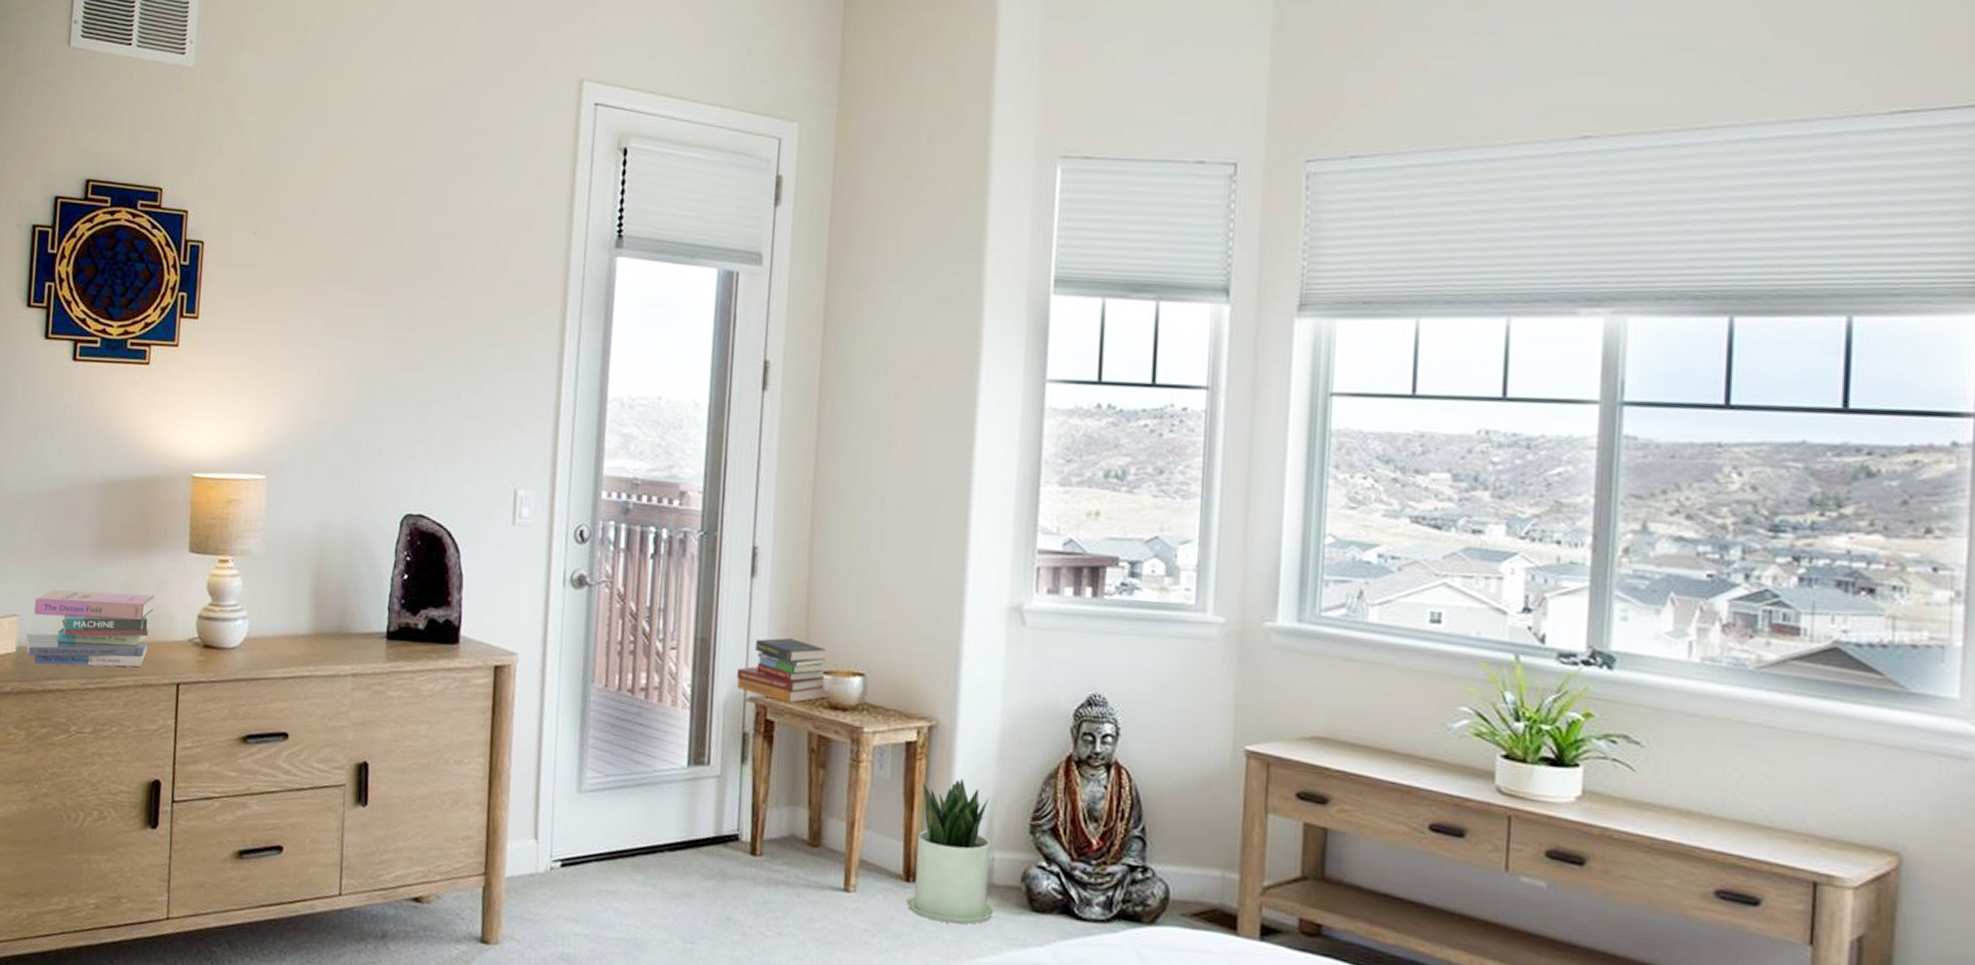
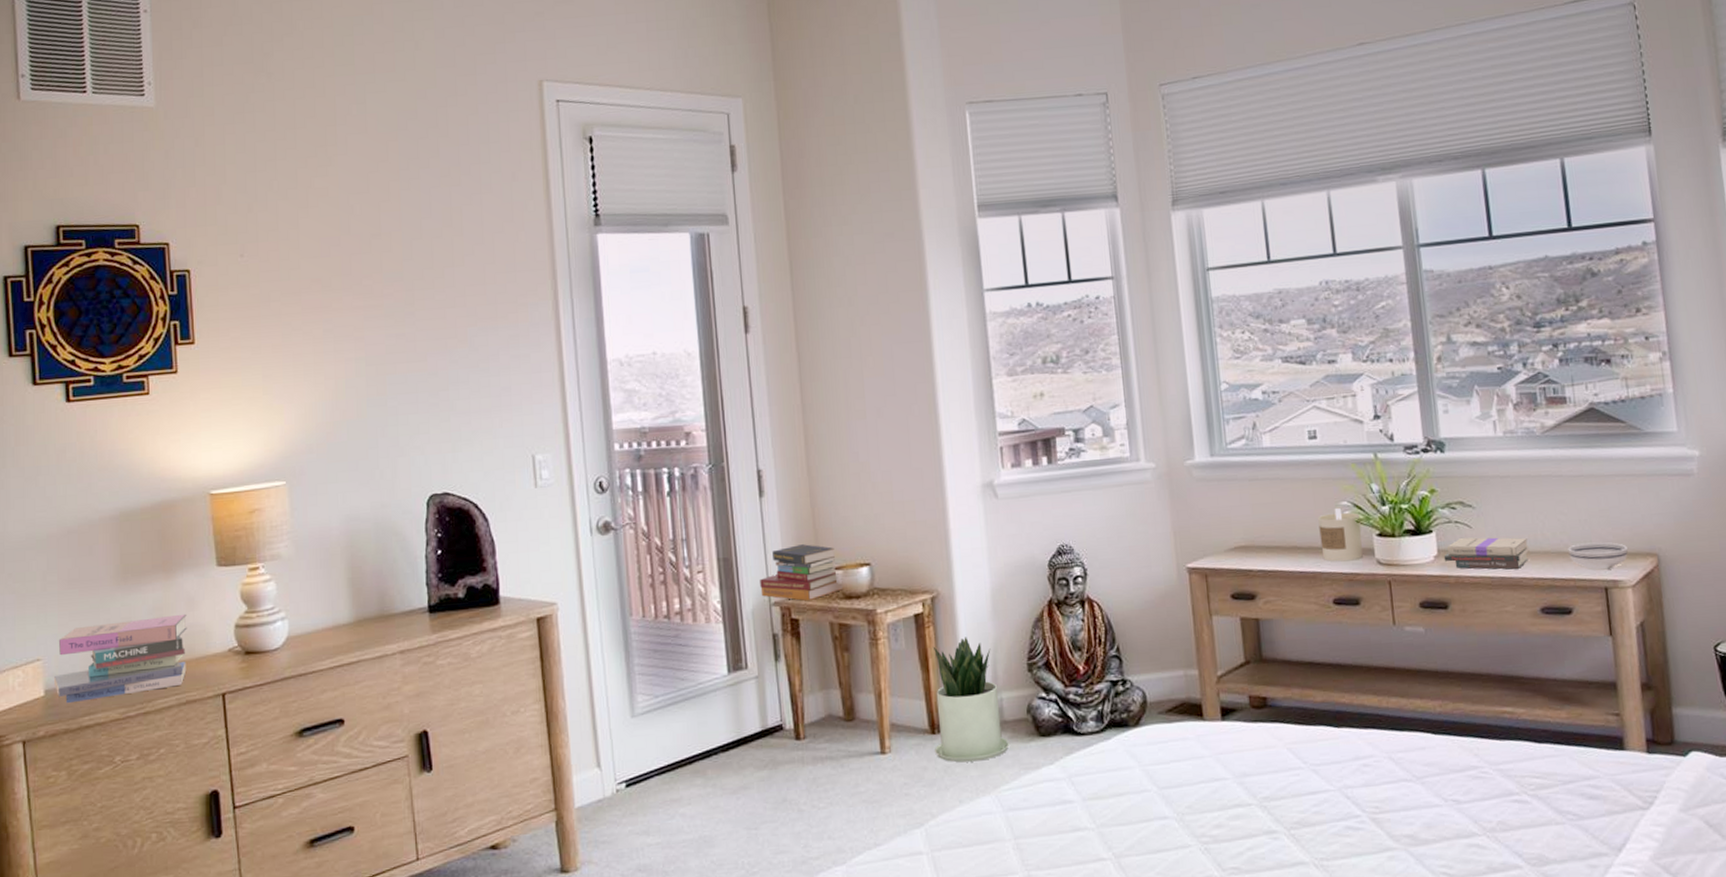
candle: none [1423,712,1483,782] -> present [1318,507,1363,562]
books: none [1589,780,1711,835] -> present [1443,537,1529,570]
bowl: none [1768,818,1858,860] -> present [1568,542,1629,571]

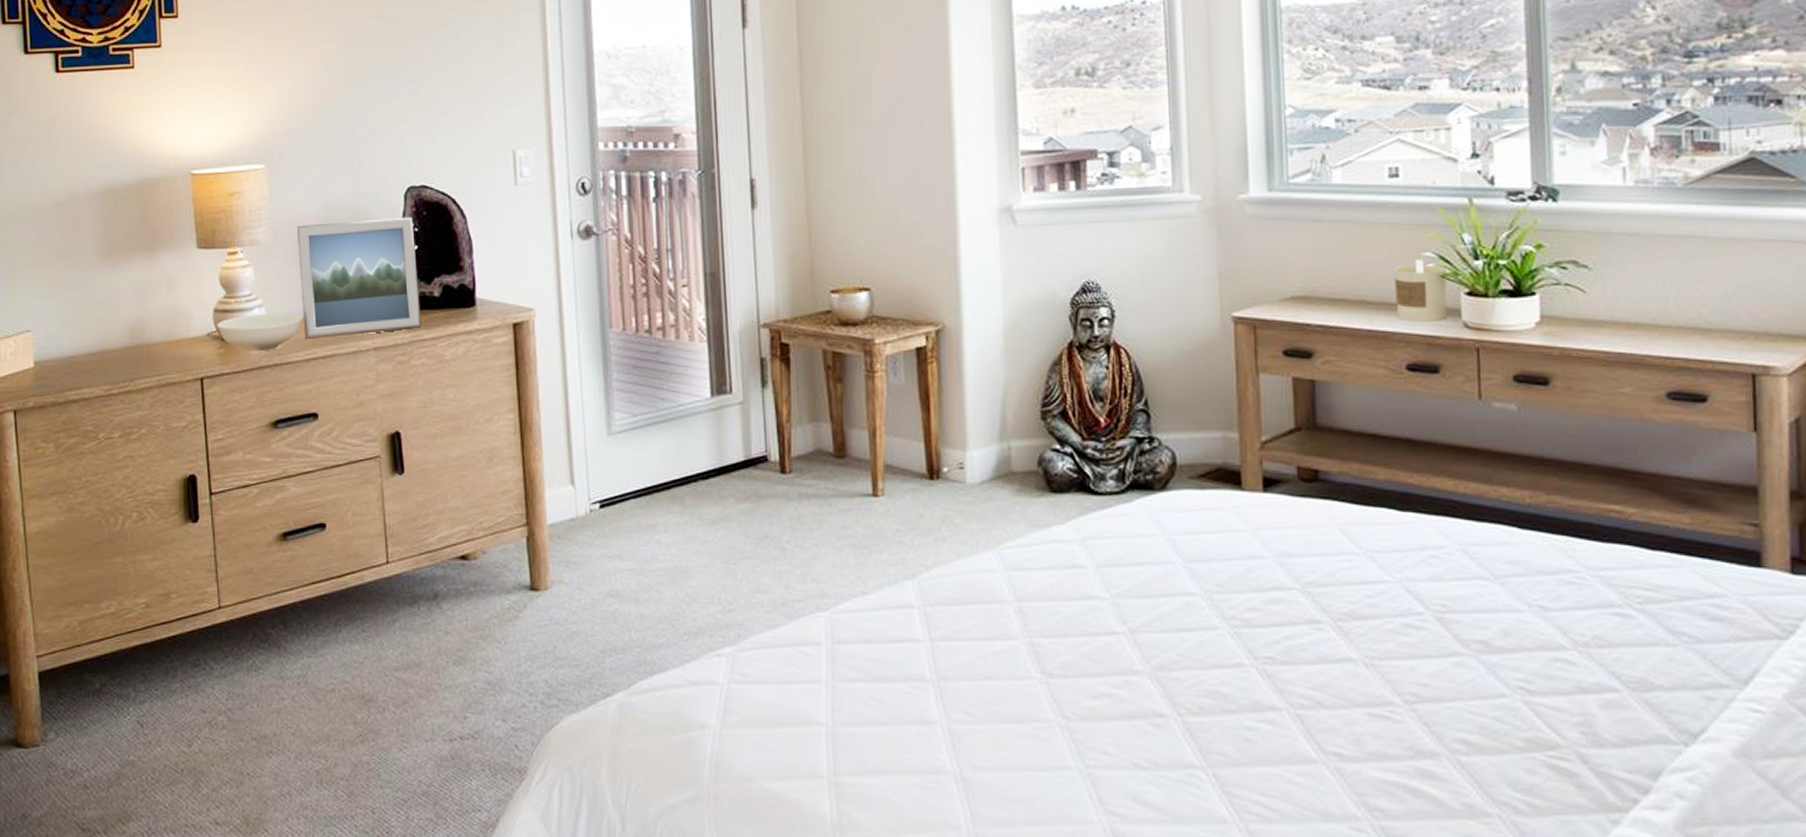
books: present [53,614,187,704] -> none [42,294,168,377]
bowl: none [239,623,327,664] -> present [217,313,303,352]
picture frame: none [319,523,447,649] -> present [296,216,422,340]
books: present [760,544,843,601] -> none [749,263,839,325]
planter: present [932,637,1011,763] -> none [932,376,1018,513]
books: present [1443,537,1529,570] -> none [1547,302,1656,344]
bowl: present [1568,542,1629,571] -> none [1707,319,1787,353]

